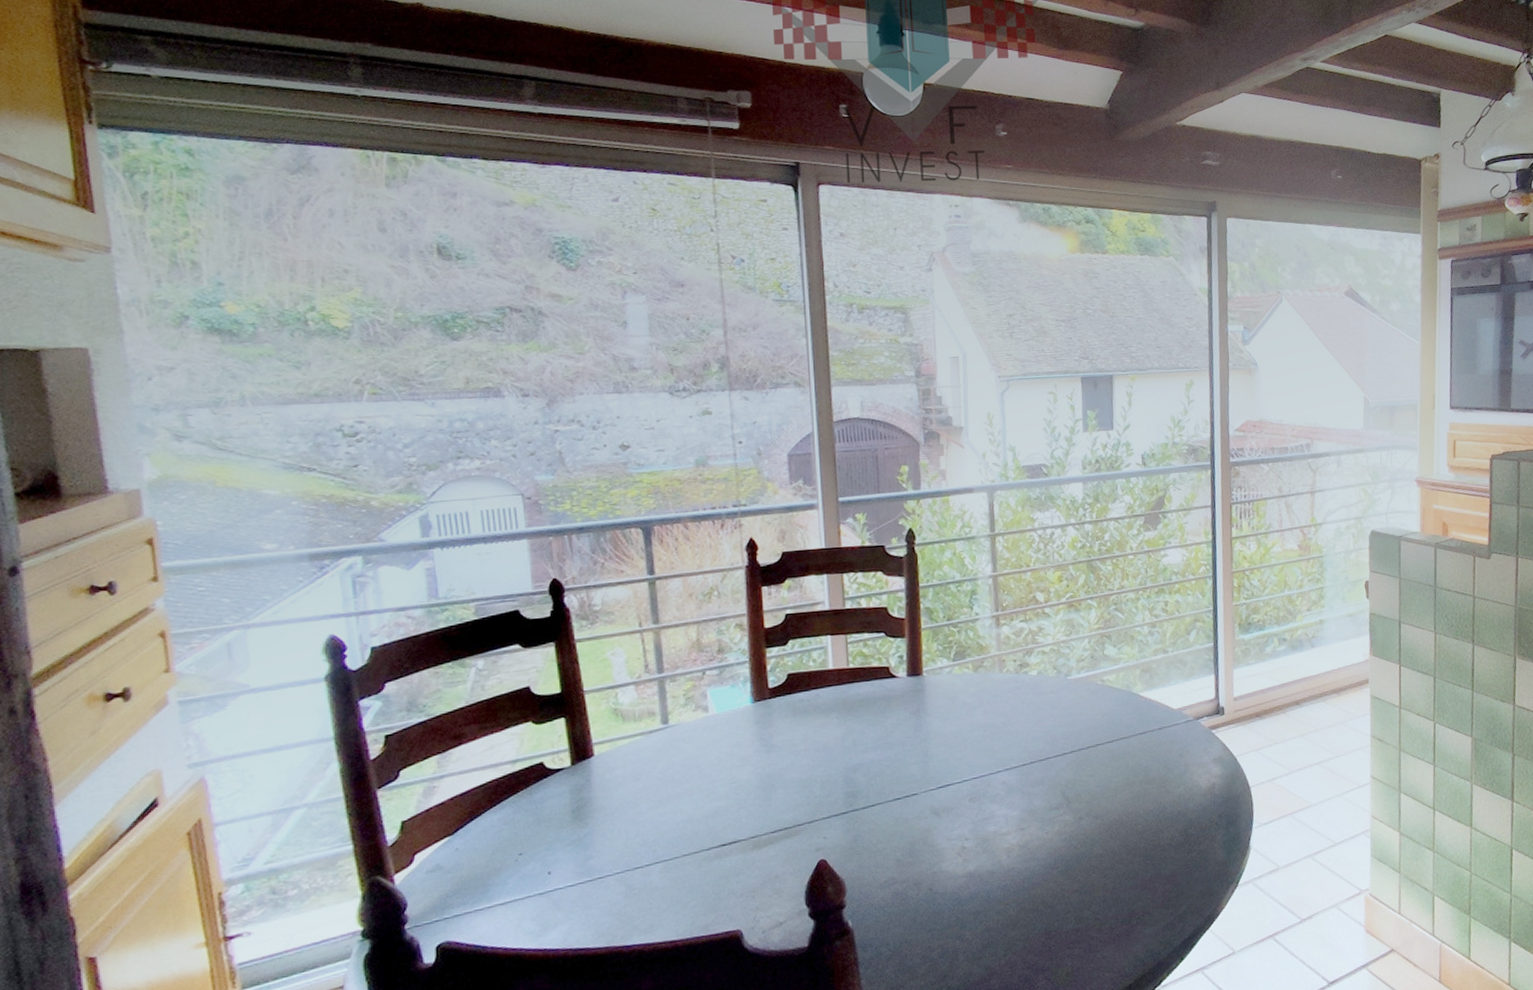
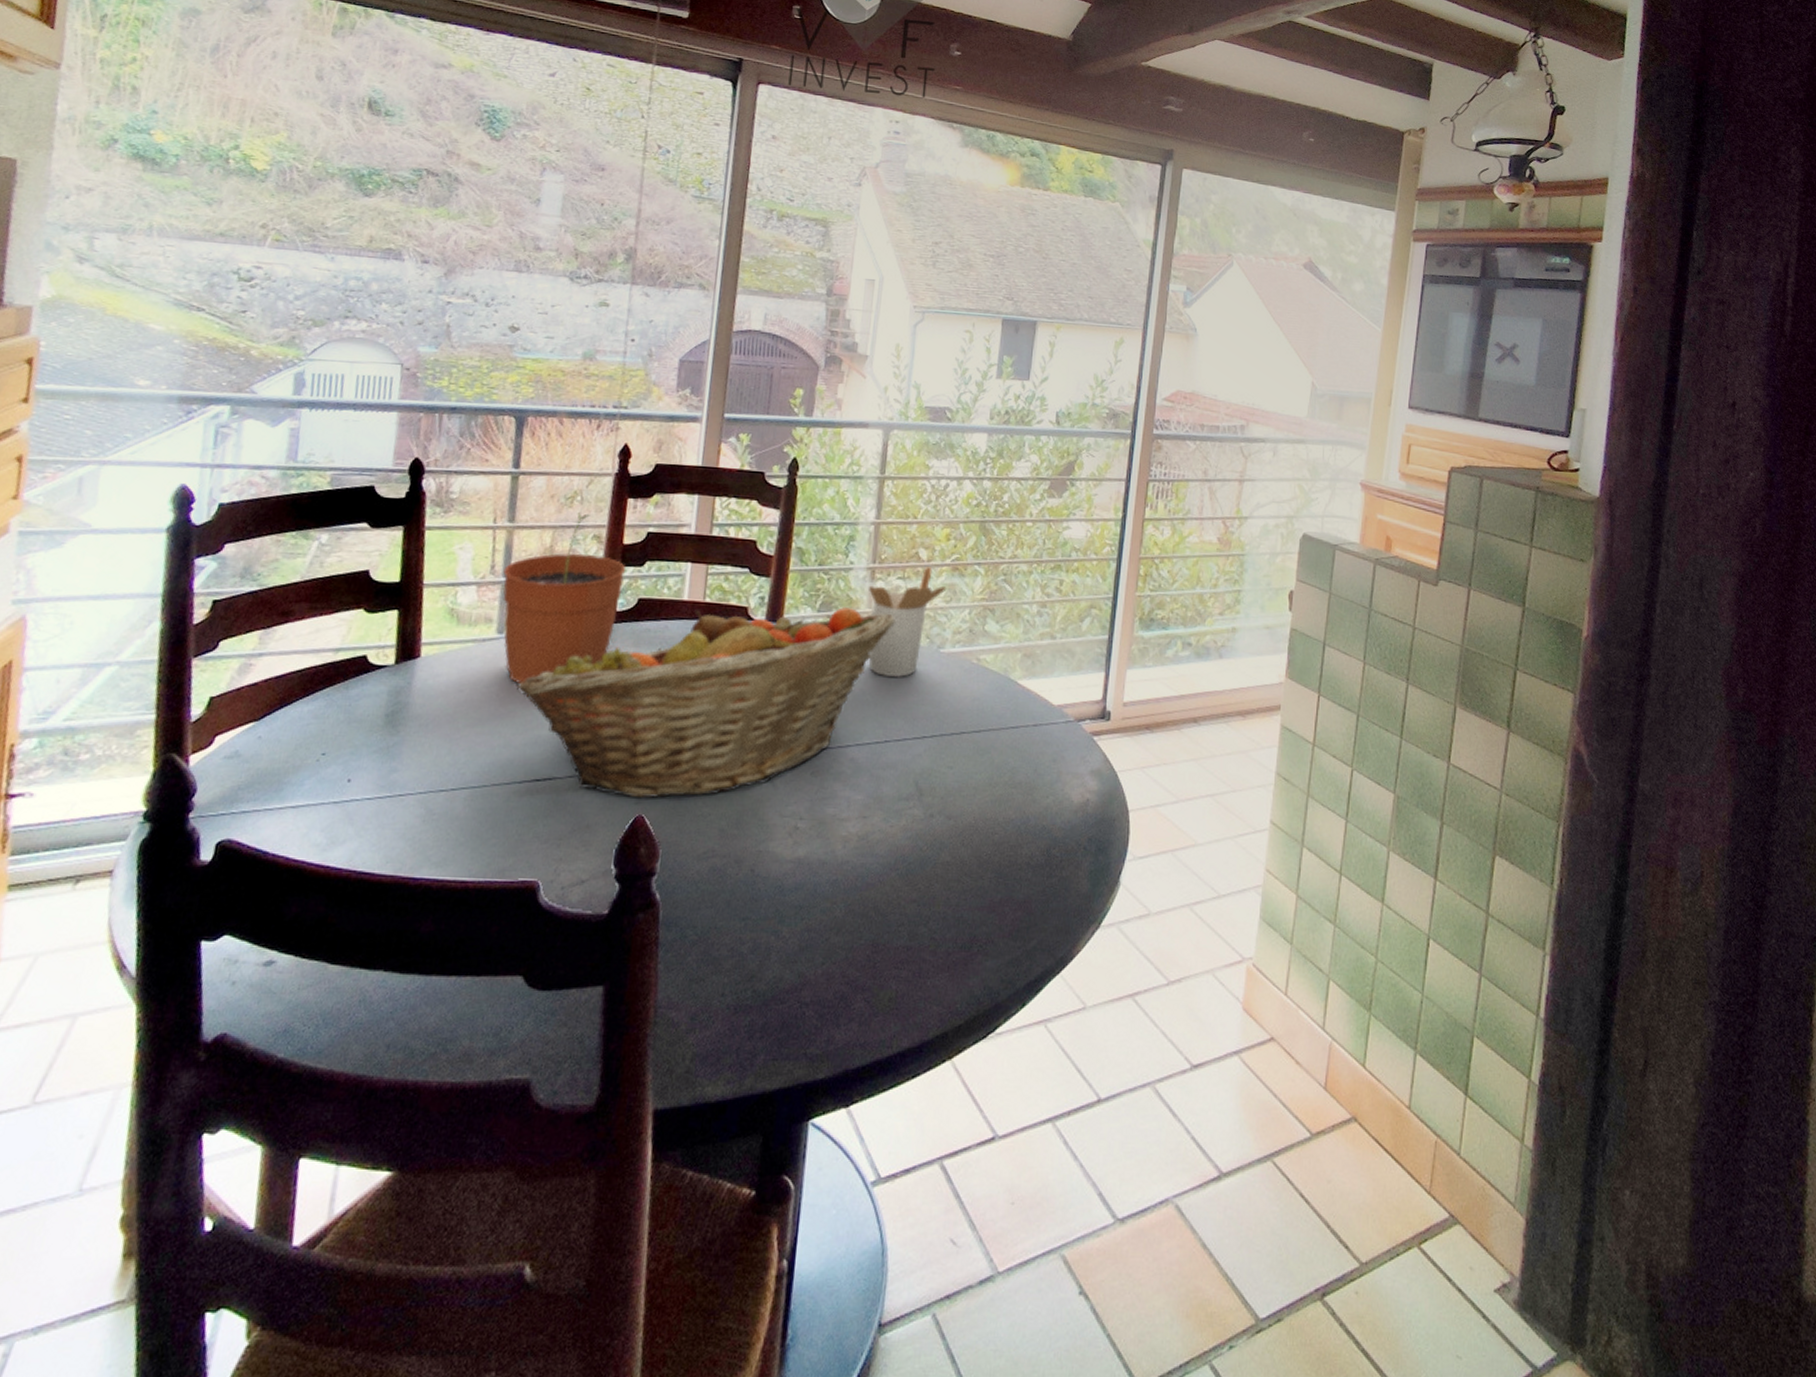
plant pot: none [657,606,772,765] -> present [503,513,626,684]
fruit basket: none [690,653,1024,846] -> present [517,607,895,799]
utensil holder: none [996,606,1066,708] -> present [868,565,947,678]

